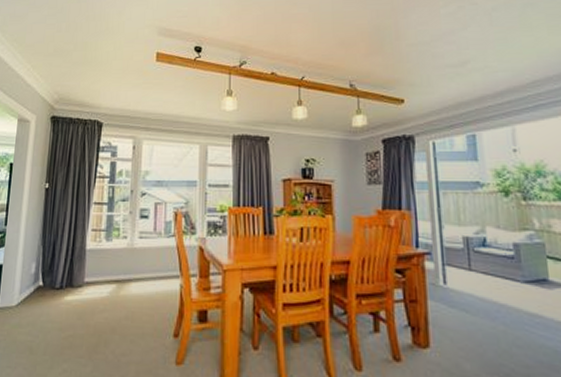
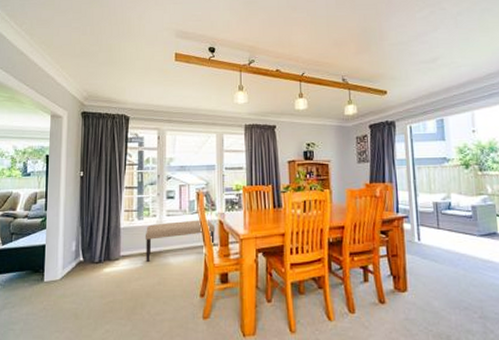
bench: none [112,244,195,293] -> present [144,220,216,263]

